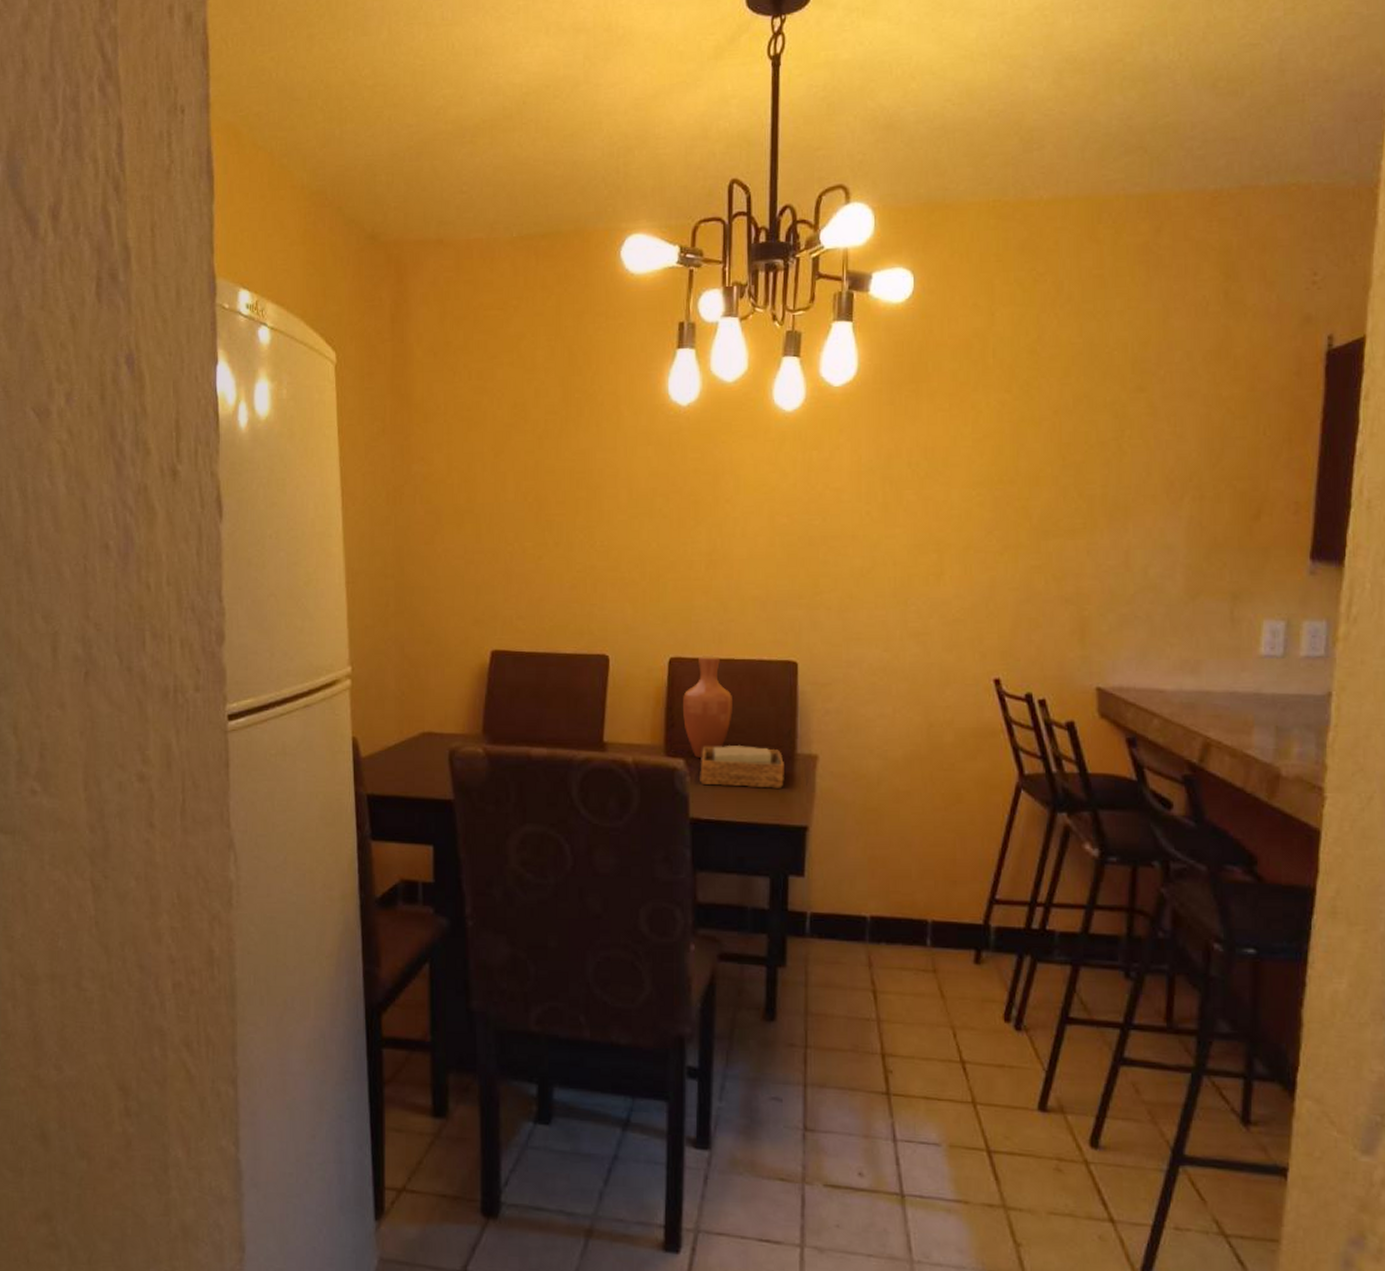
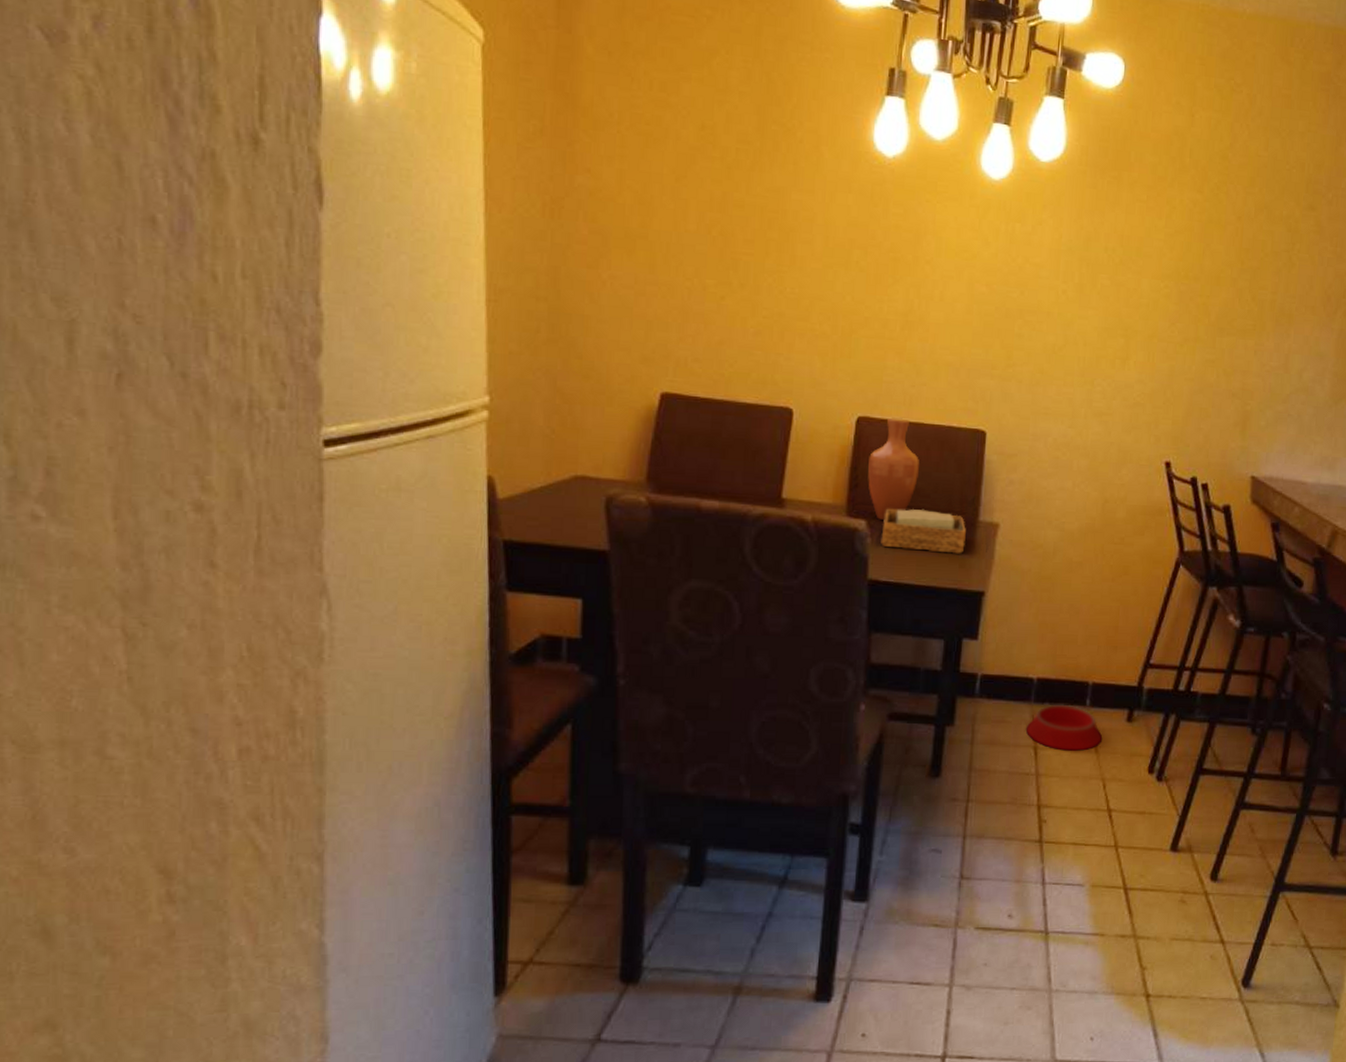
pet bowl: none [862,944,947,995] -> present [1025,704,1102,751]

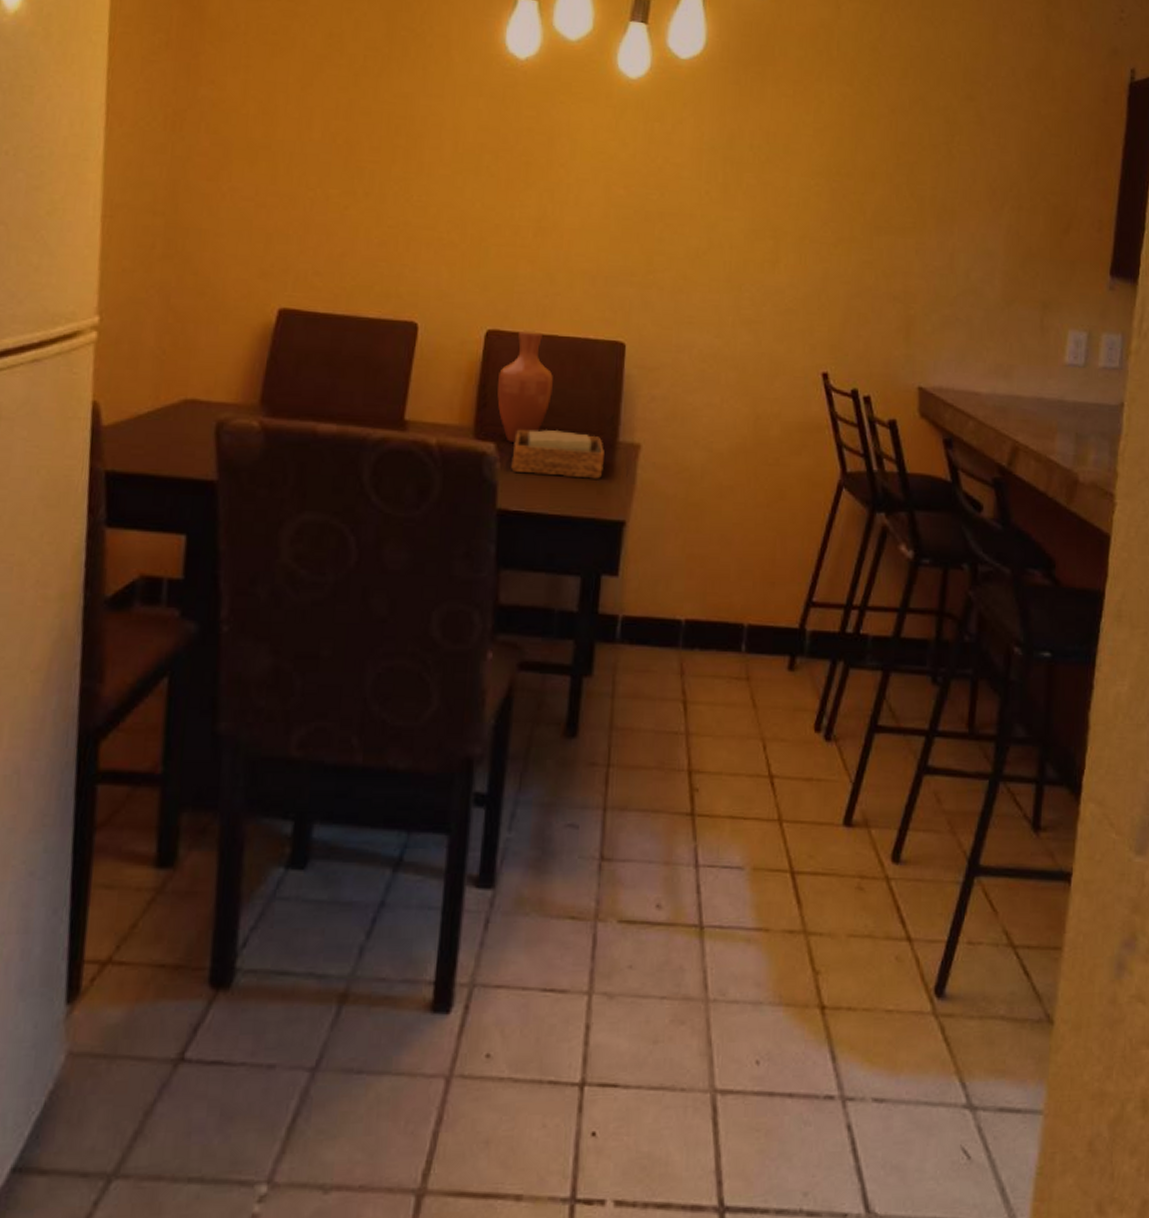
pet bowl: present [1025,704,1102,751] -> none [673,650,760,705]

